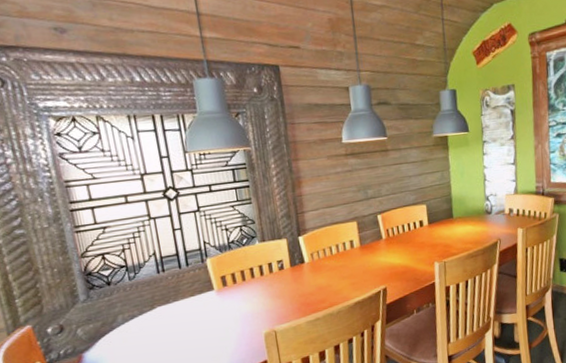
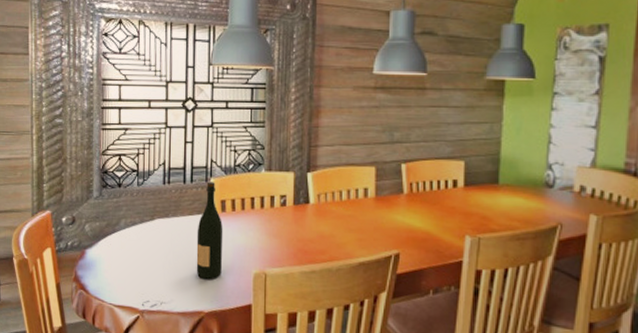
wine bottle: none [201,261,234,351] -> present [196,181,222,280]

